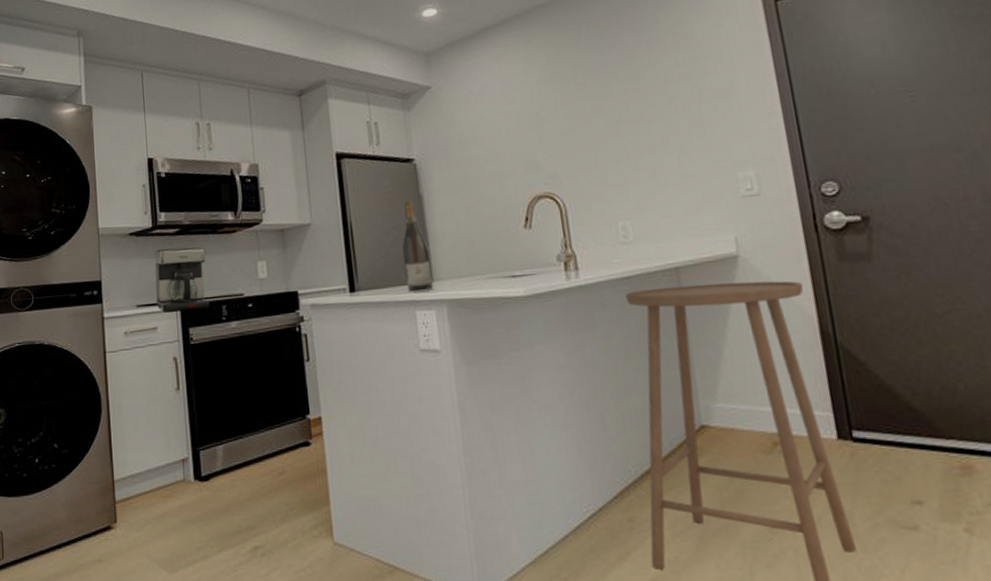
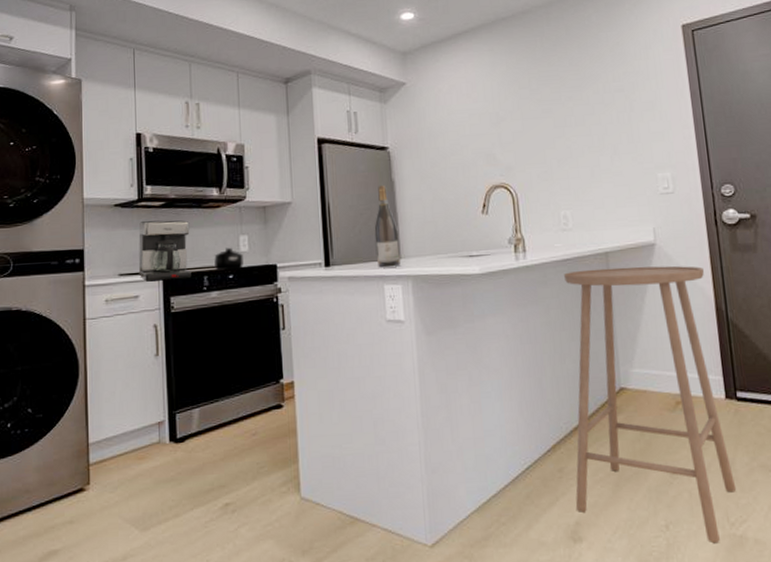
saucepan: none [232,274,263,300] -> present [214,247,243,272]

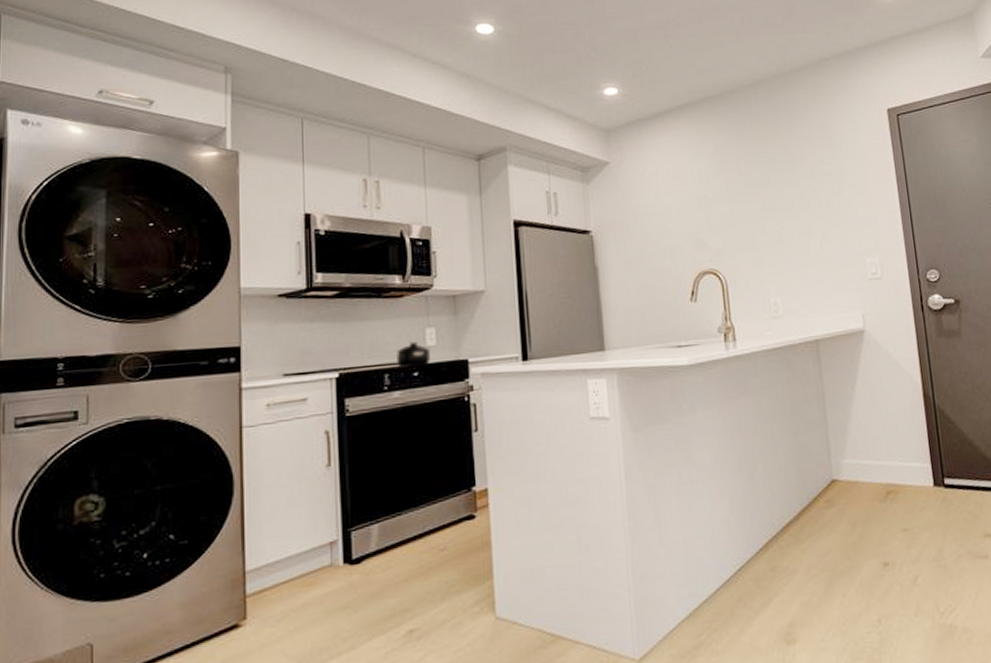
coffee maker: present [138,220,192,282] -> none [306,312,370,382]
wine bottle: present [374,184,401,268] -> none [576,271,605,361]
stool: present [564,265,737,543] -> none [775,352,946,634]

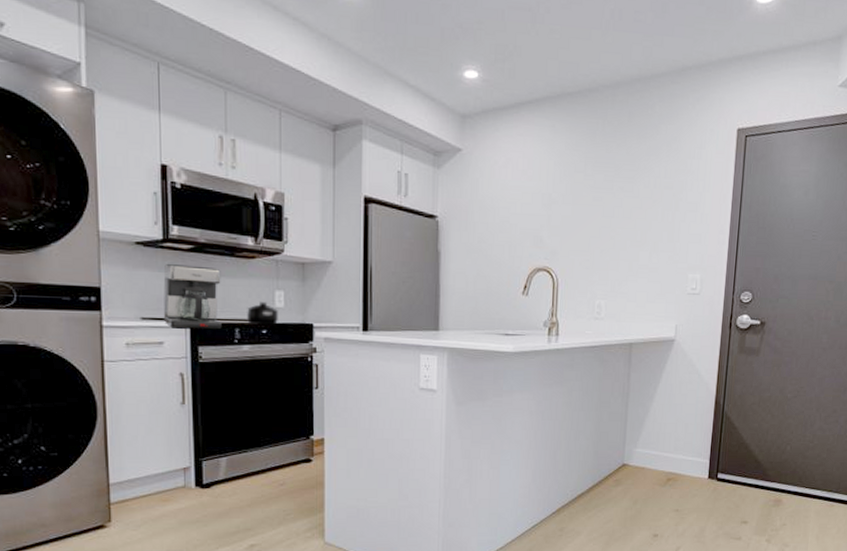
coffee maker: none [306,312,370,382] -> present [163,263,222,330]

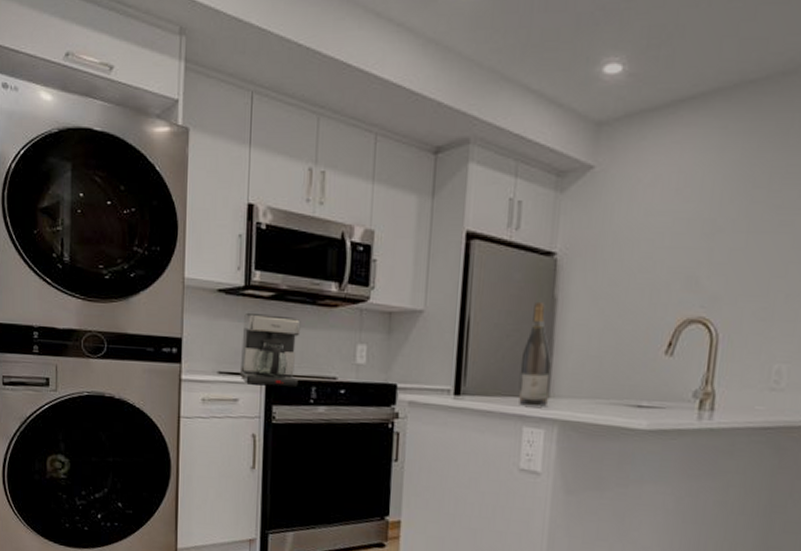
saucepan: present [247,301,278,327] -> none [325,356,359,387]
wine bottle: none [415,254,440,338] -> present [518,301,552,407]

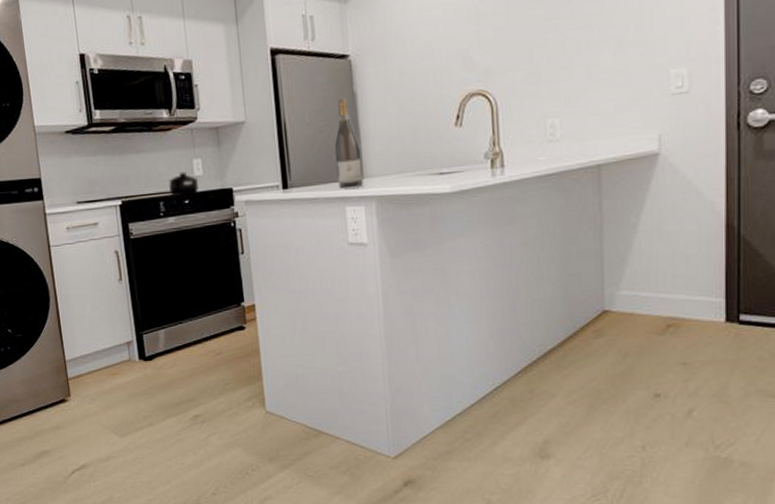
coffee maker: present [239,312,301,388] -> none [92,145,148,209]
saucepan: none [325,356,359,387] -> present [168,171,199,197]

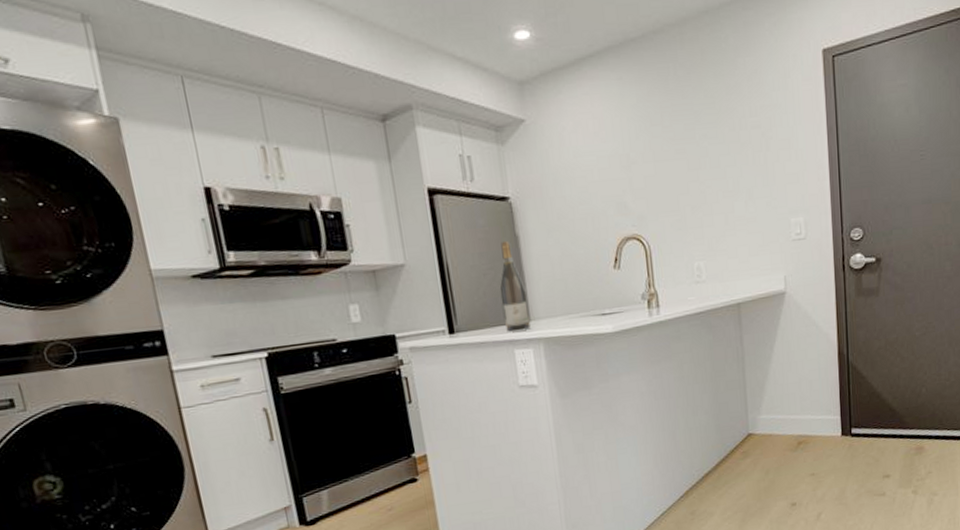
saucepan: present [168,171,199,197] -> none [322,318,357,346]

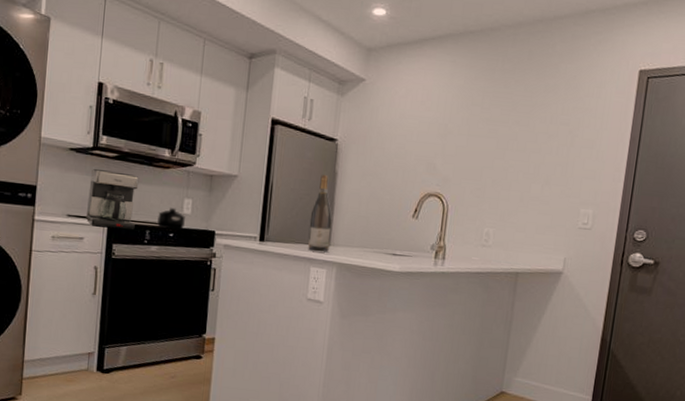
coffee maker: none [226,290,299,362] -> present [85,168,139,231]
saucepan: none [322,318,357,346] -> present [157,207,185,232]

